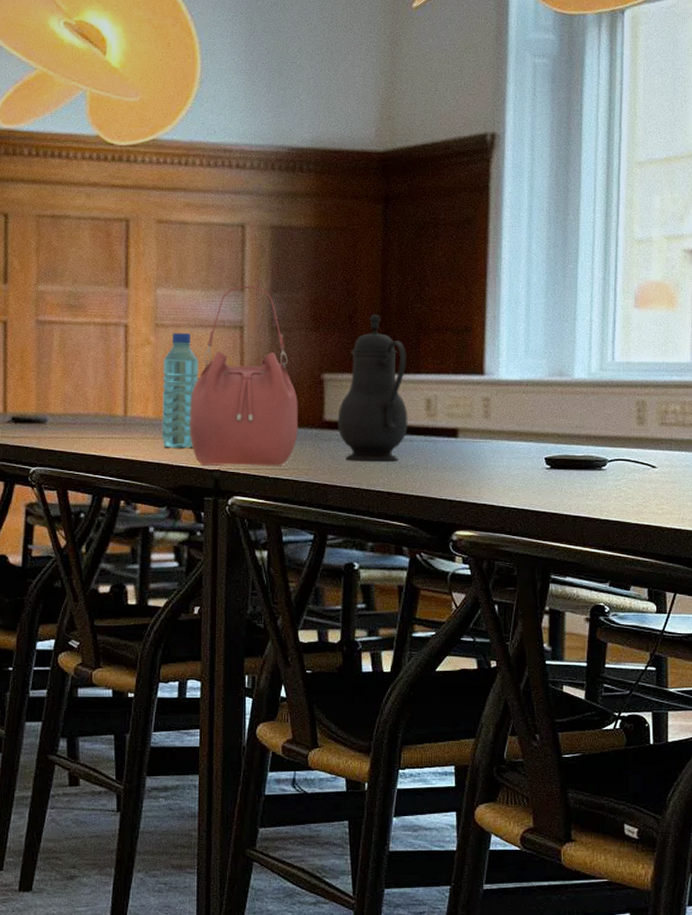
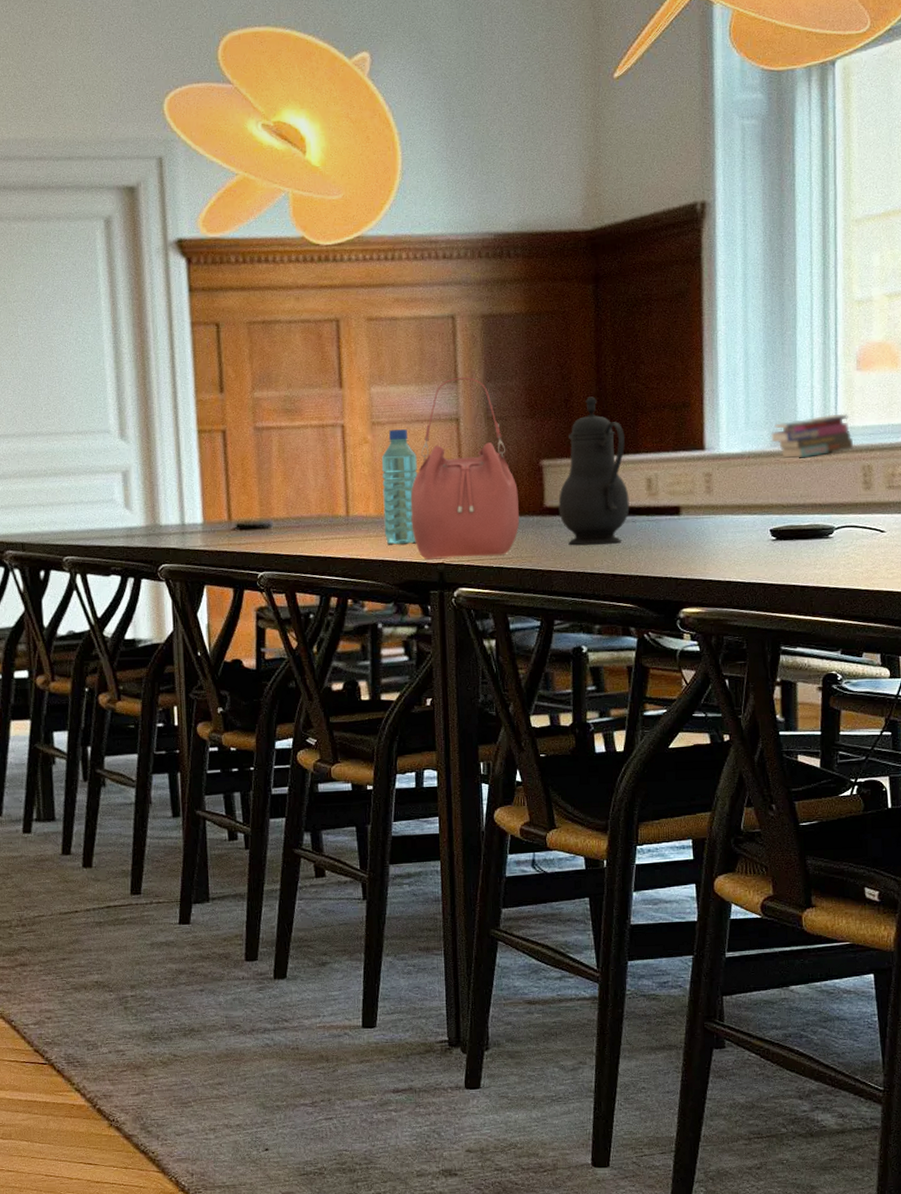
books: none [550,348,629,390] -> present [771,413,854,459]

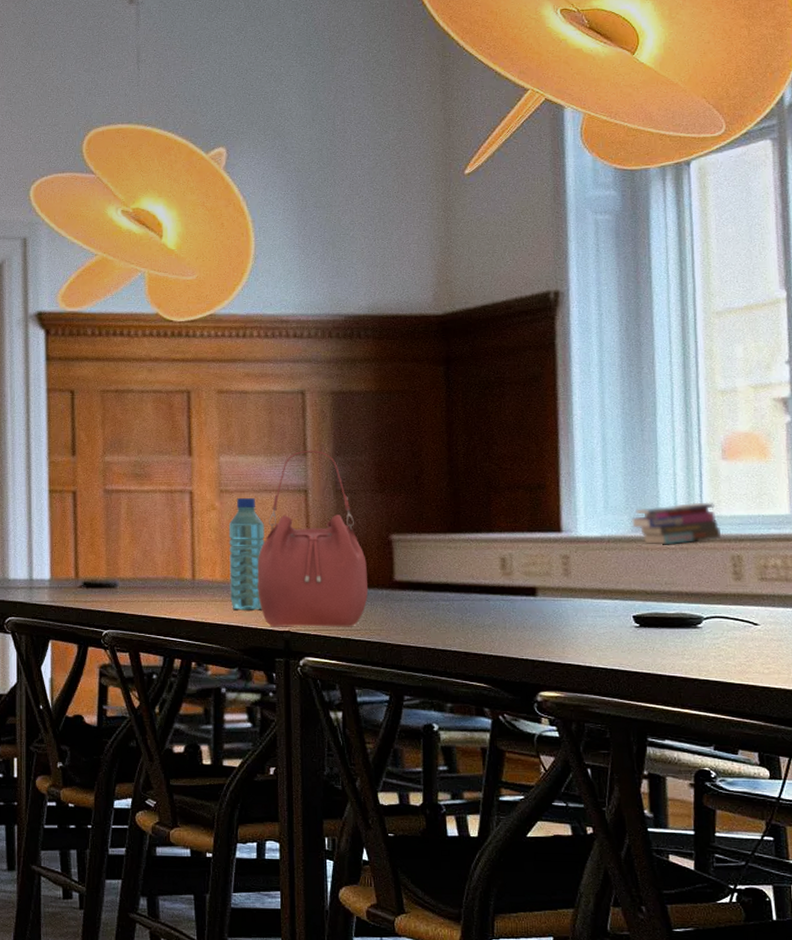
coffeepot: present [558,396,630,546] -> none [408,474,483,623]

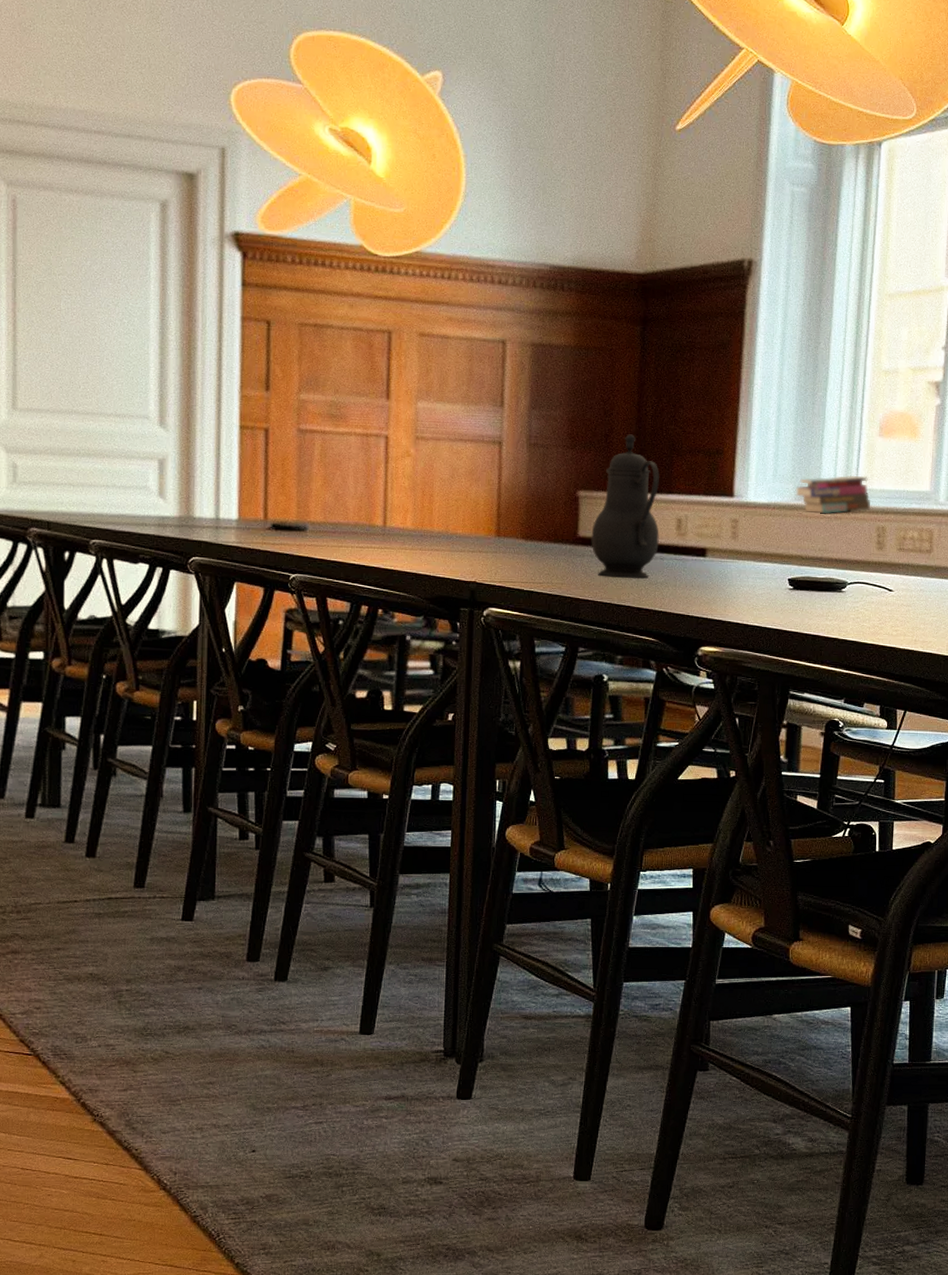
water bottle: present [228,498,265,612] -> none [420,446,458,561]
handbag: present [257,450,368,627] -> none [447,401,553,580]
coffeepot: none [408,474,483,623] -> present [591,434,659,579]

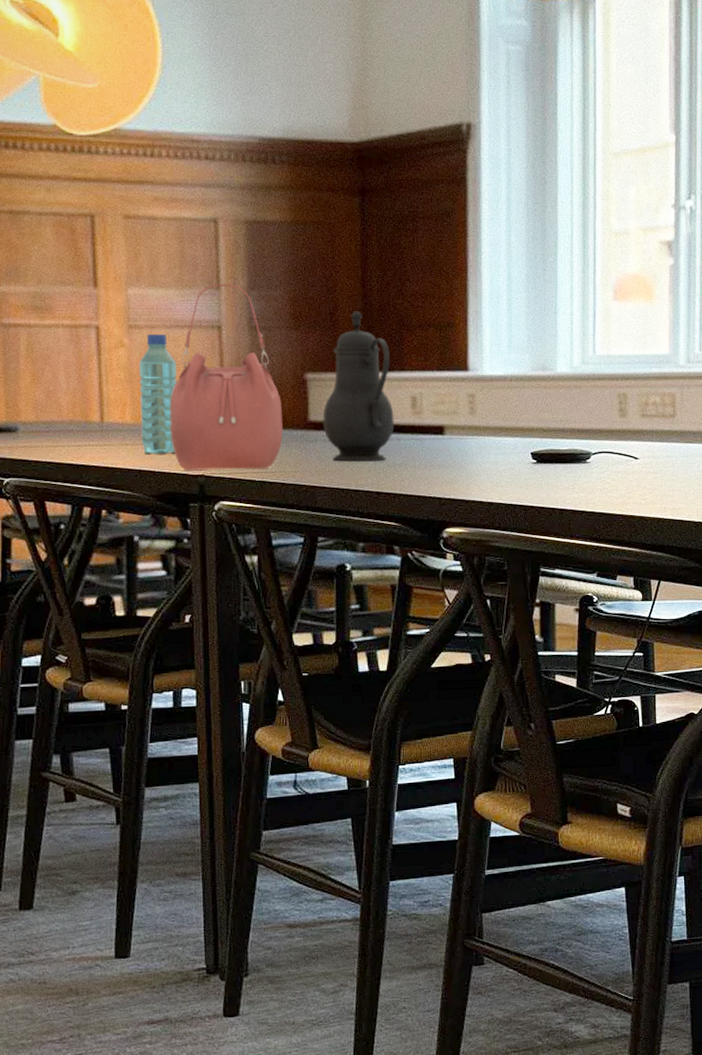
water bottle: none [420,446,458,561] -> present [138,334,177,456]
handbag: none [447,401,553,580] -> present [169,283,283,471]
books: present [796,475,871,514] -> none [532,341,611,384]

